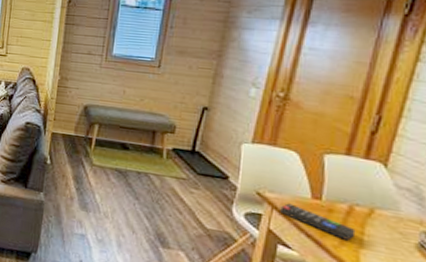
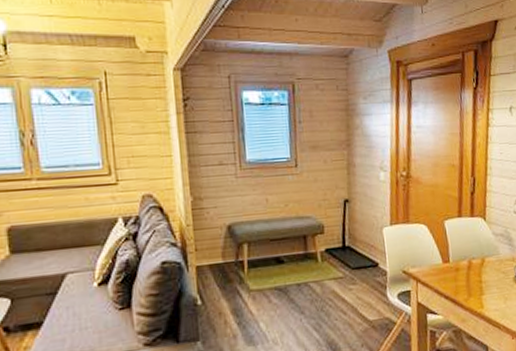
remote control: present [280,203,356,241] -> none [423,273,477,292]

